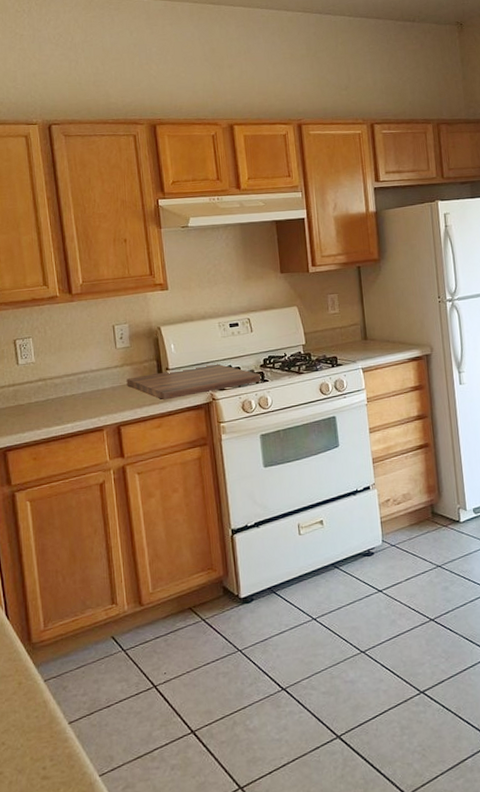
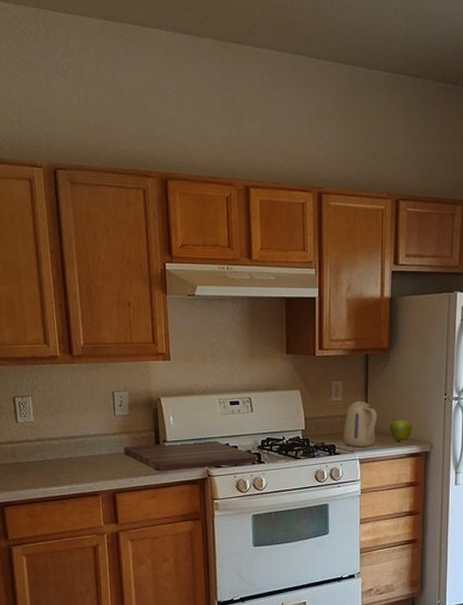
kettle: none [343,310,376,357] -> present [343,400,377,448]
fruit: none [389,325,411,347] -> present [390,418,412,441]

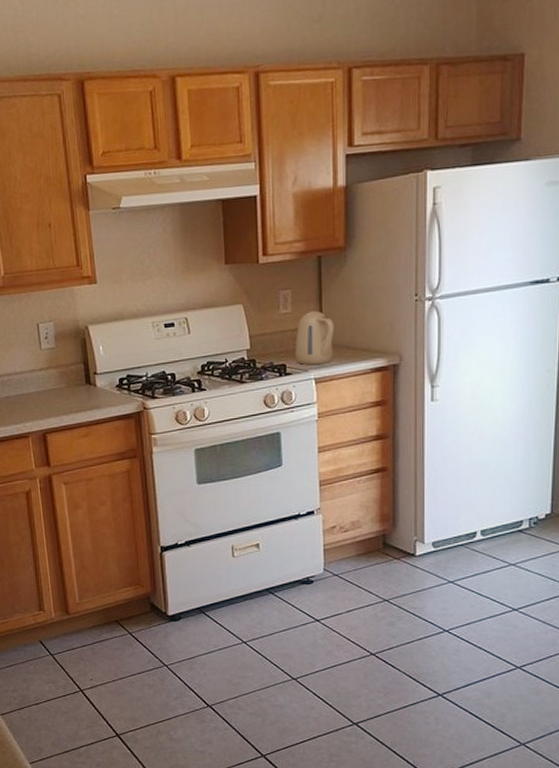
cutting board: present [124,439,258,472] -> none [52,368,198,408]
fruit: present [390,418,412,441] -> none [350,328,377,354]

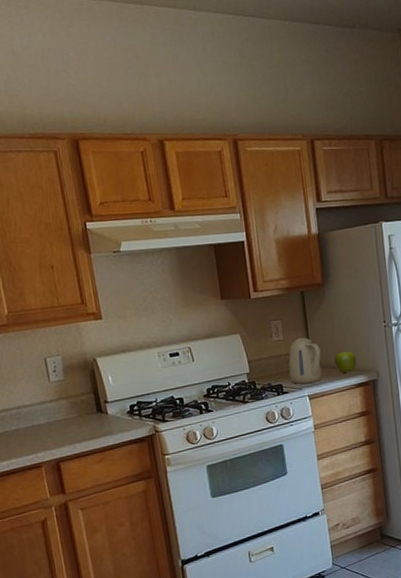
fruit: none [350,328,377,354] -> present [334,350,357,373]

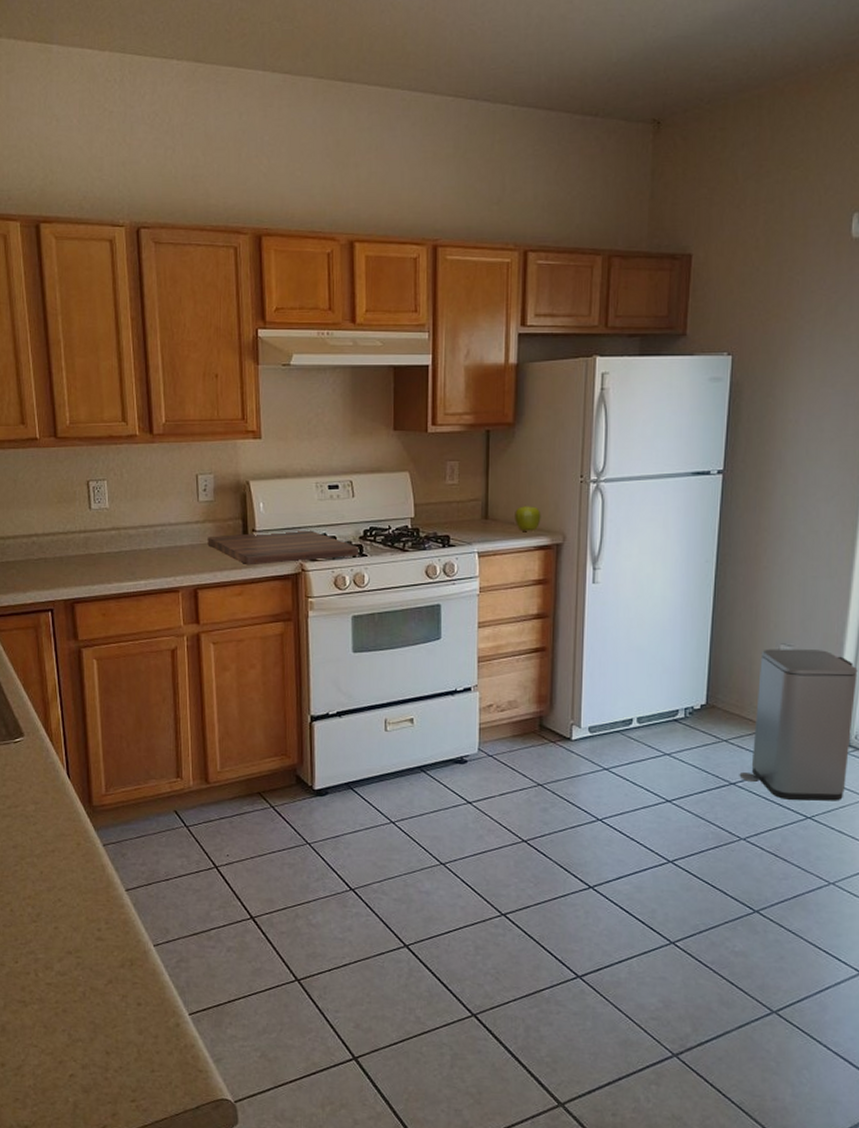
cutting board: none [63,394,206,434] -> present [207,529,360,566]
kettle: present [288,337,322,385] -> none [459,483,500,539]

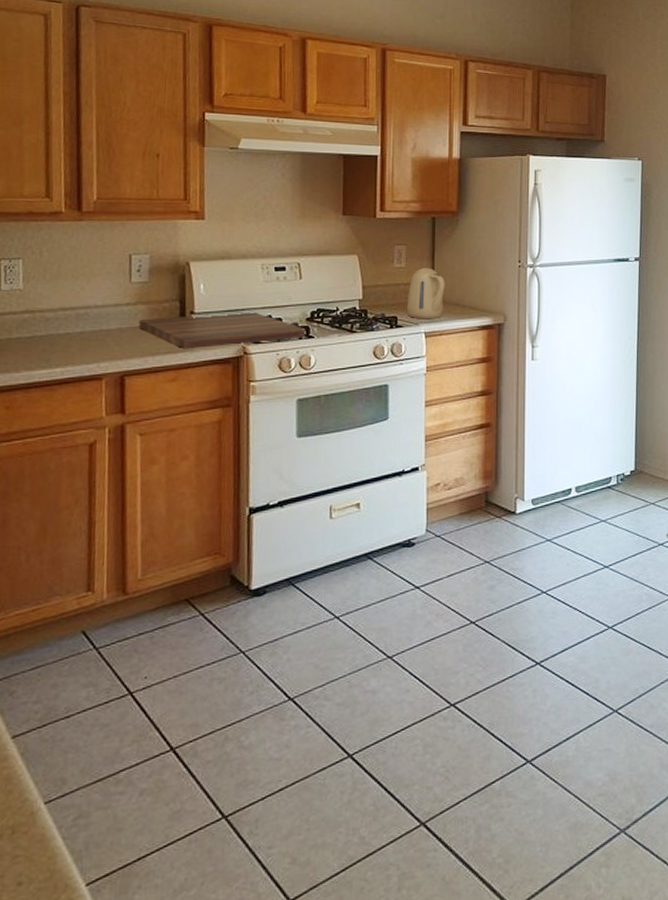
kettle: none [459,483,500,539] -> present [406,267,445,320]
fruit: present [515,505,541,531] -> none [459,287,484,312]

